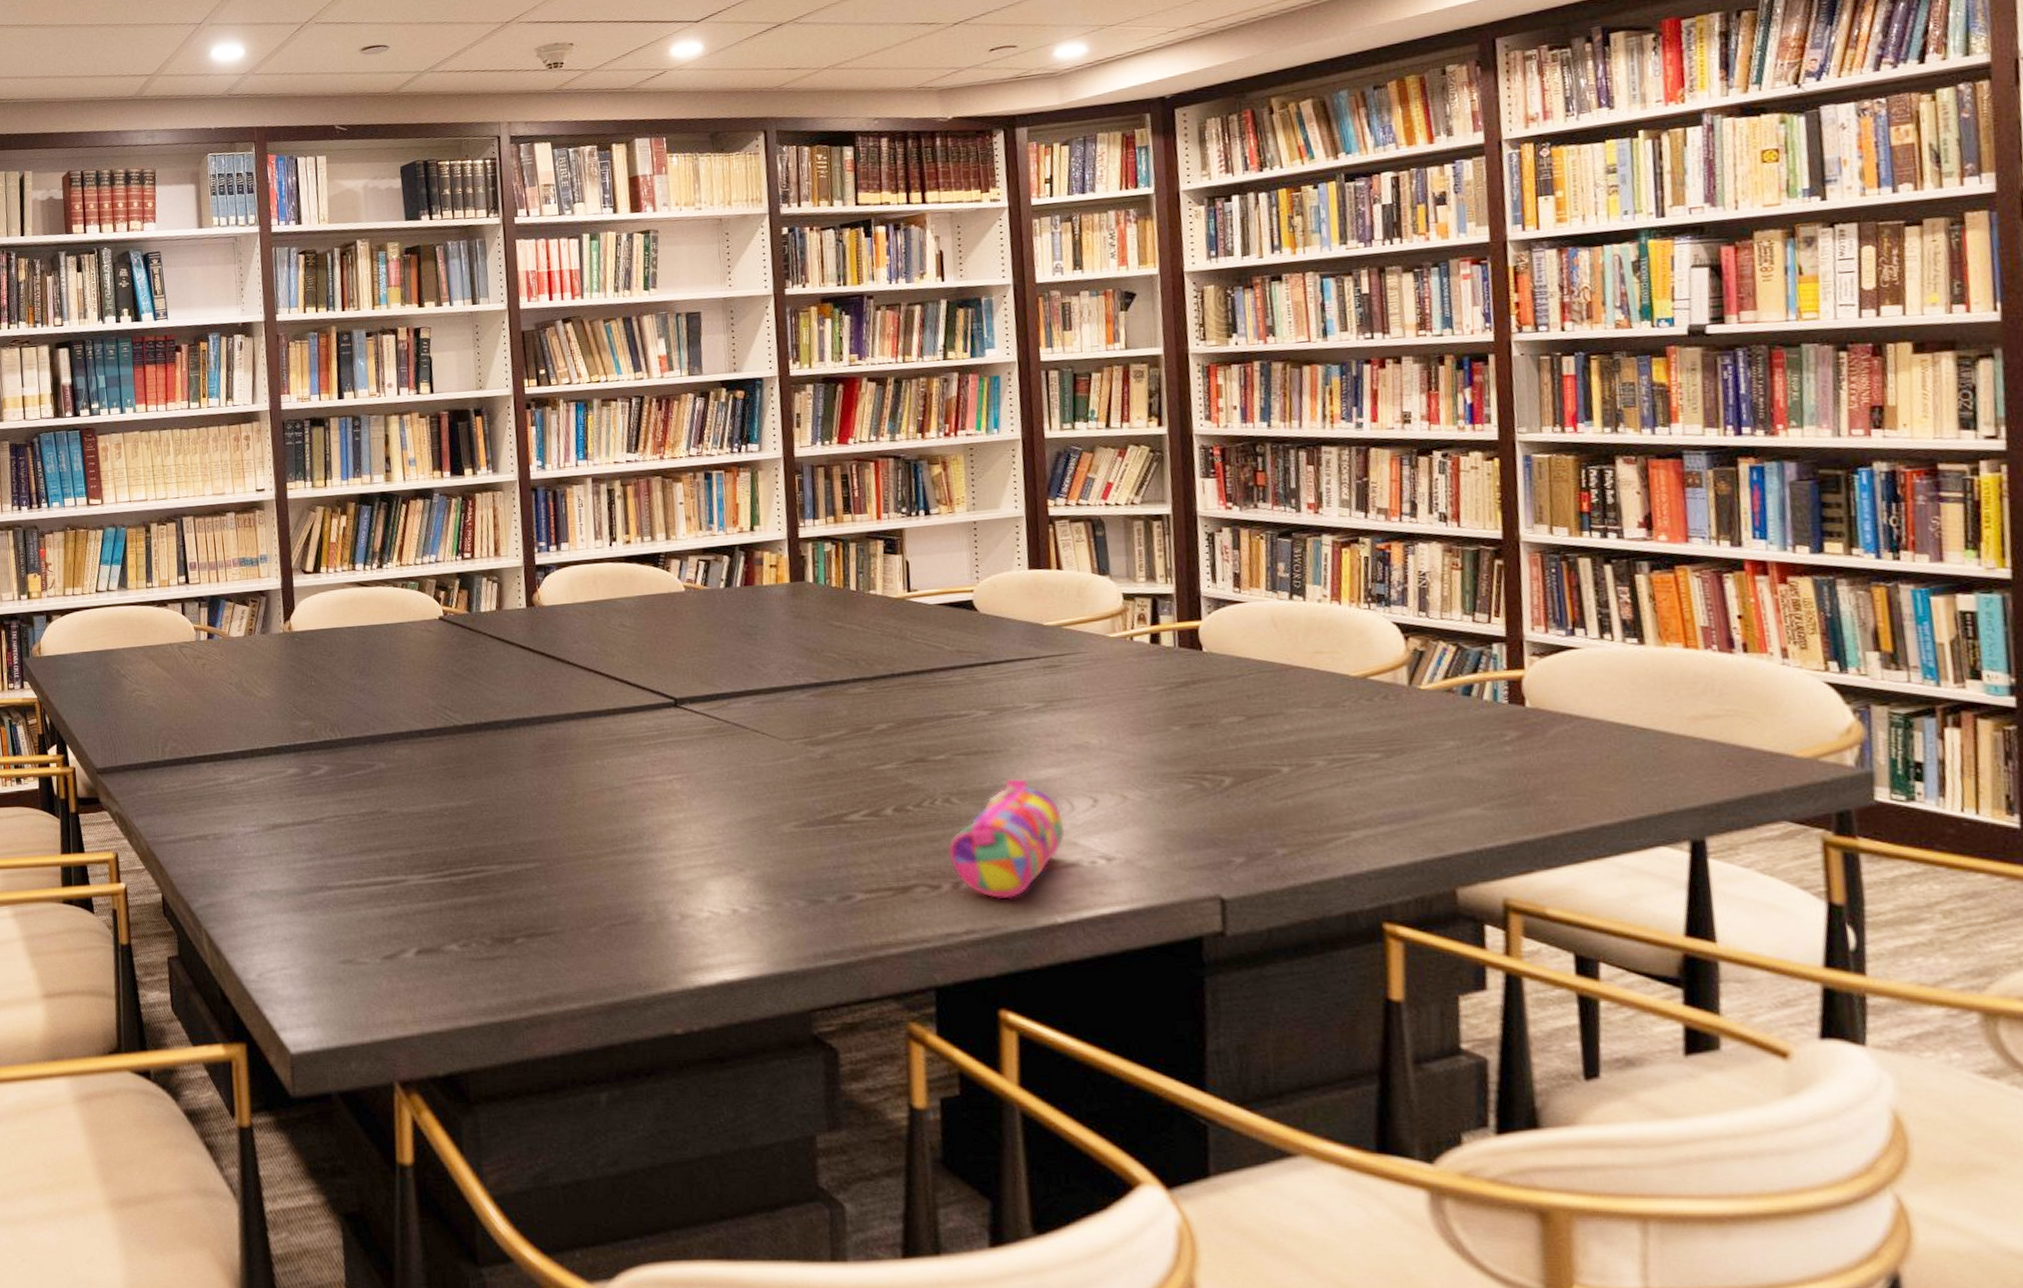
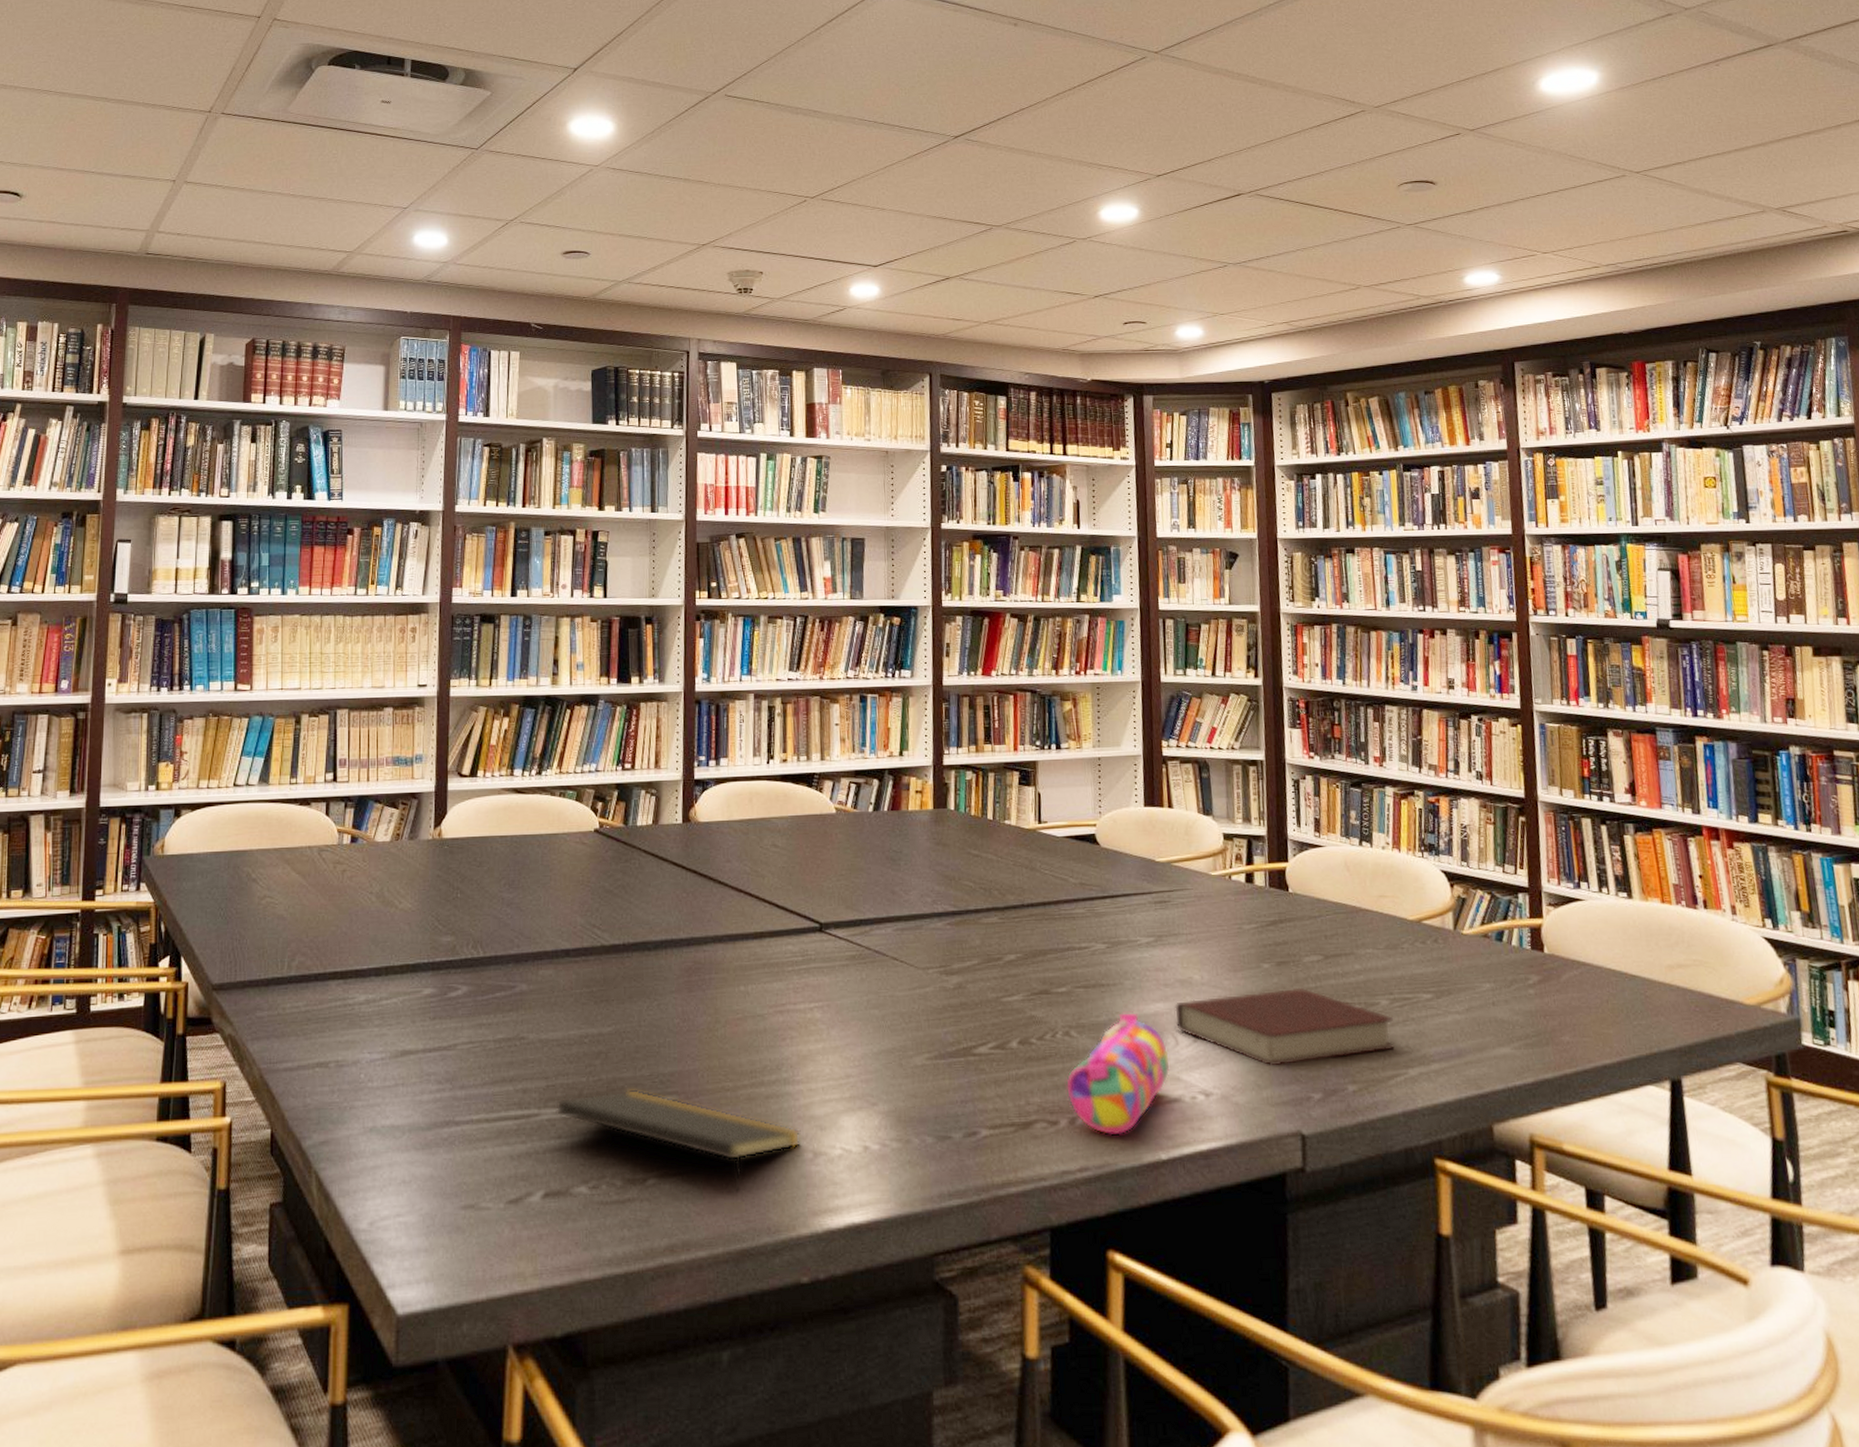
notepad: none [422,857,668,950] -> present [557,1089,802,1191]
book: none [1069,750,1334,831] -> present [1175,987,1395,1067]

